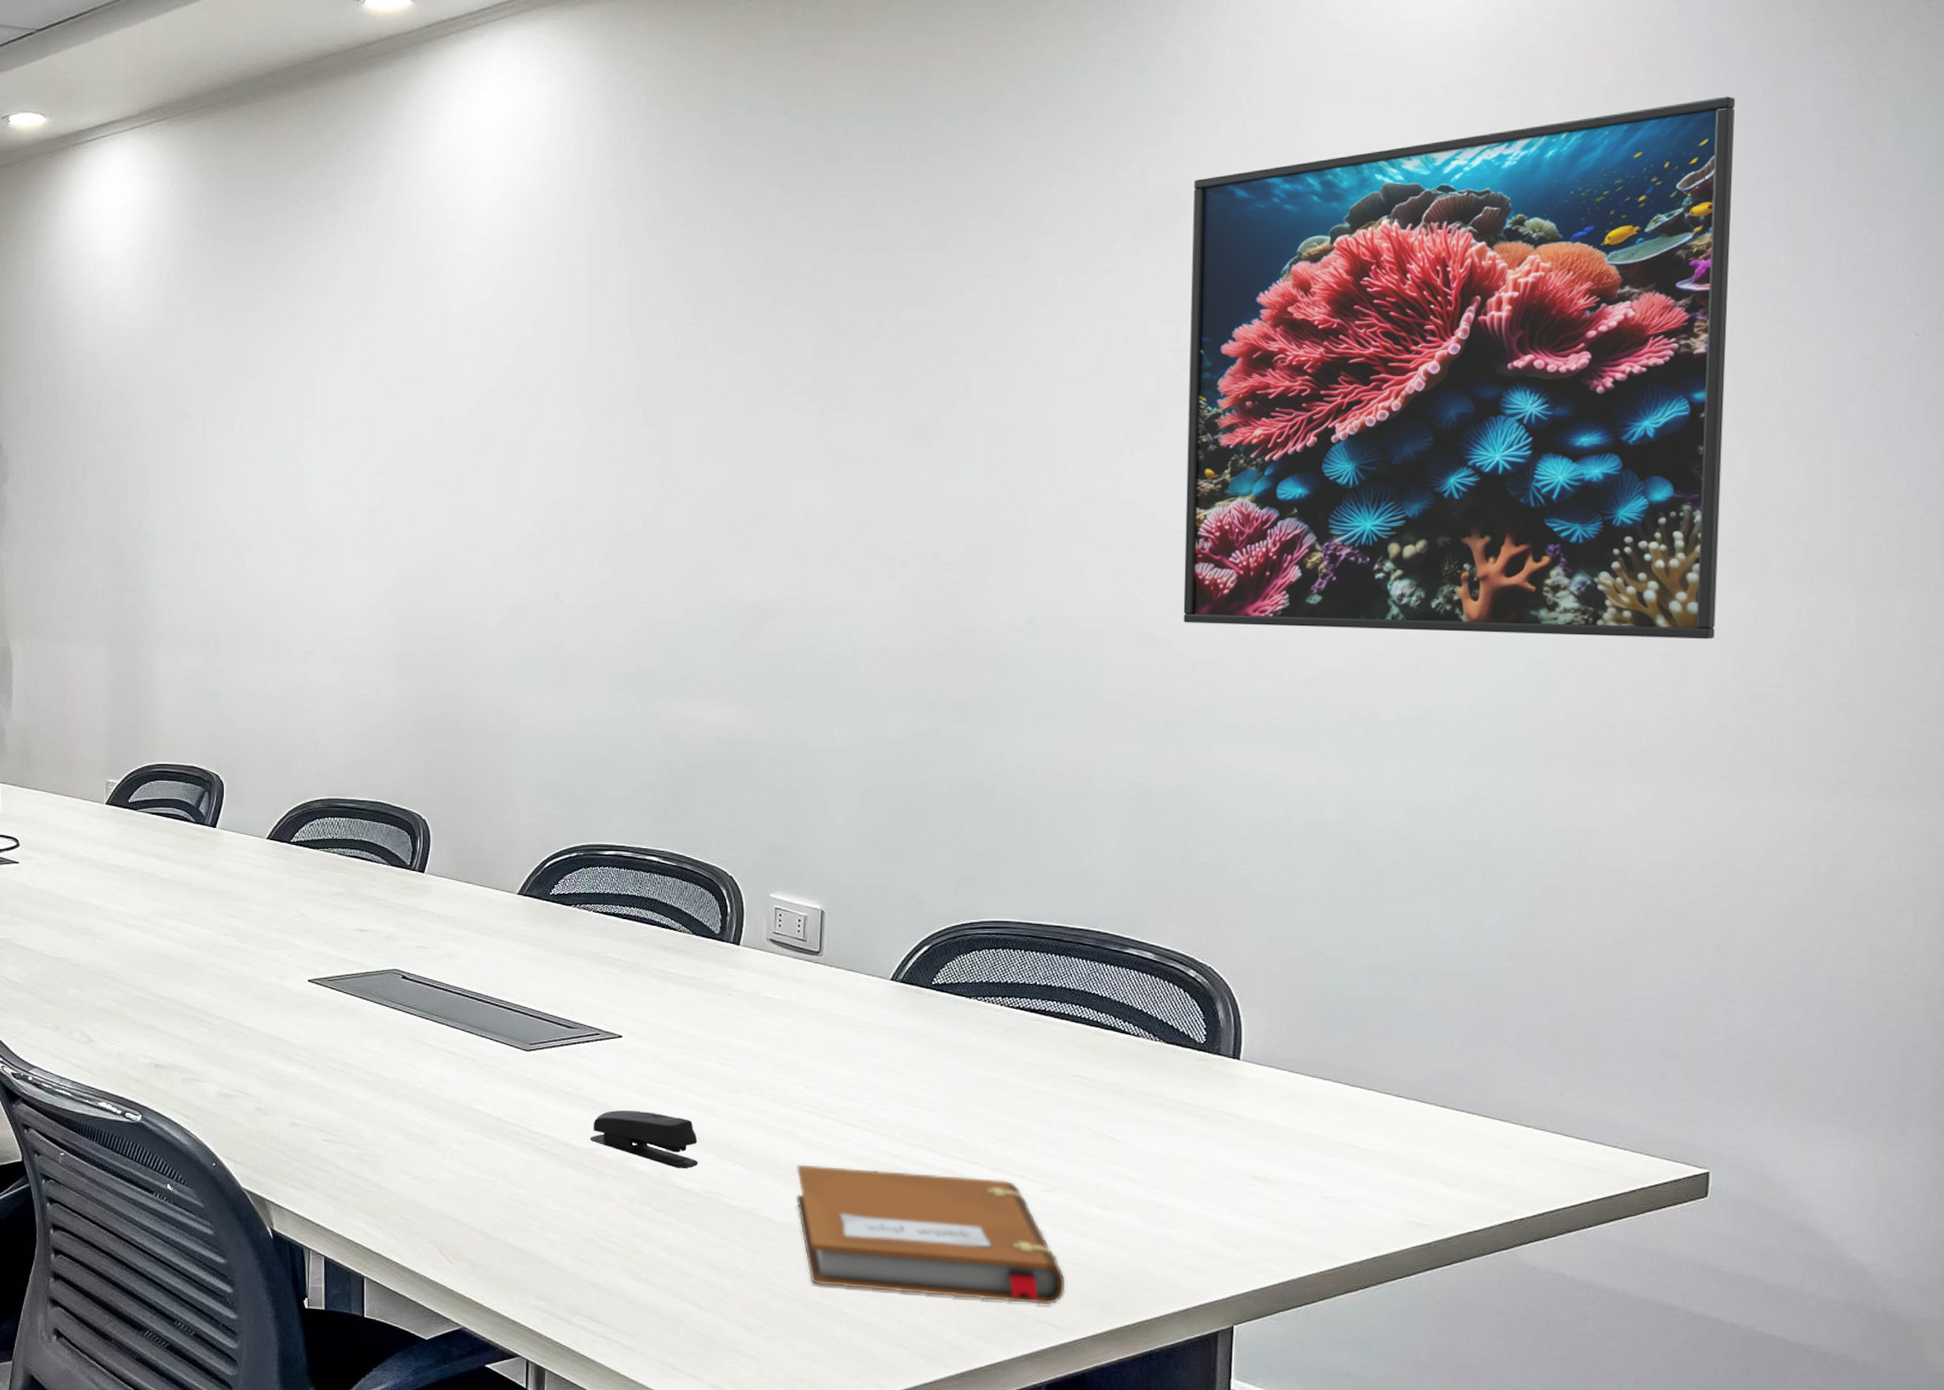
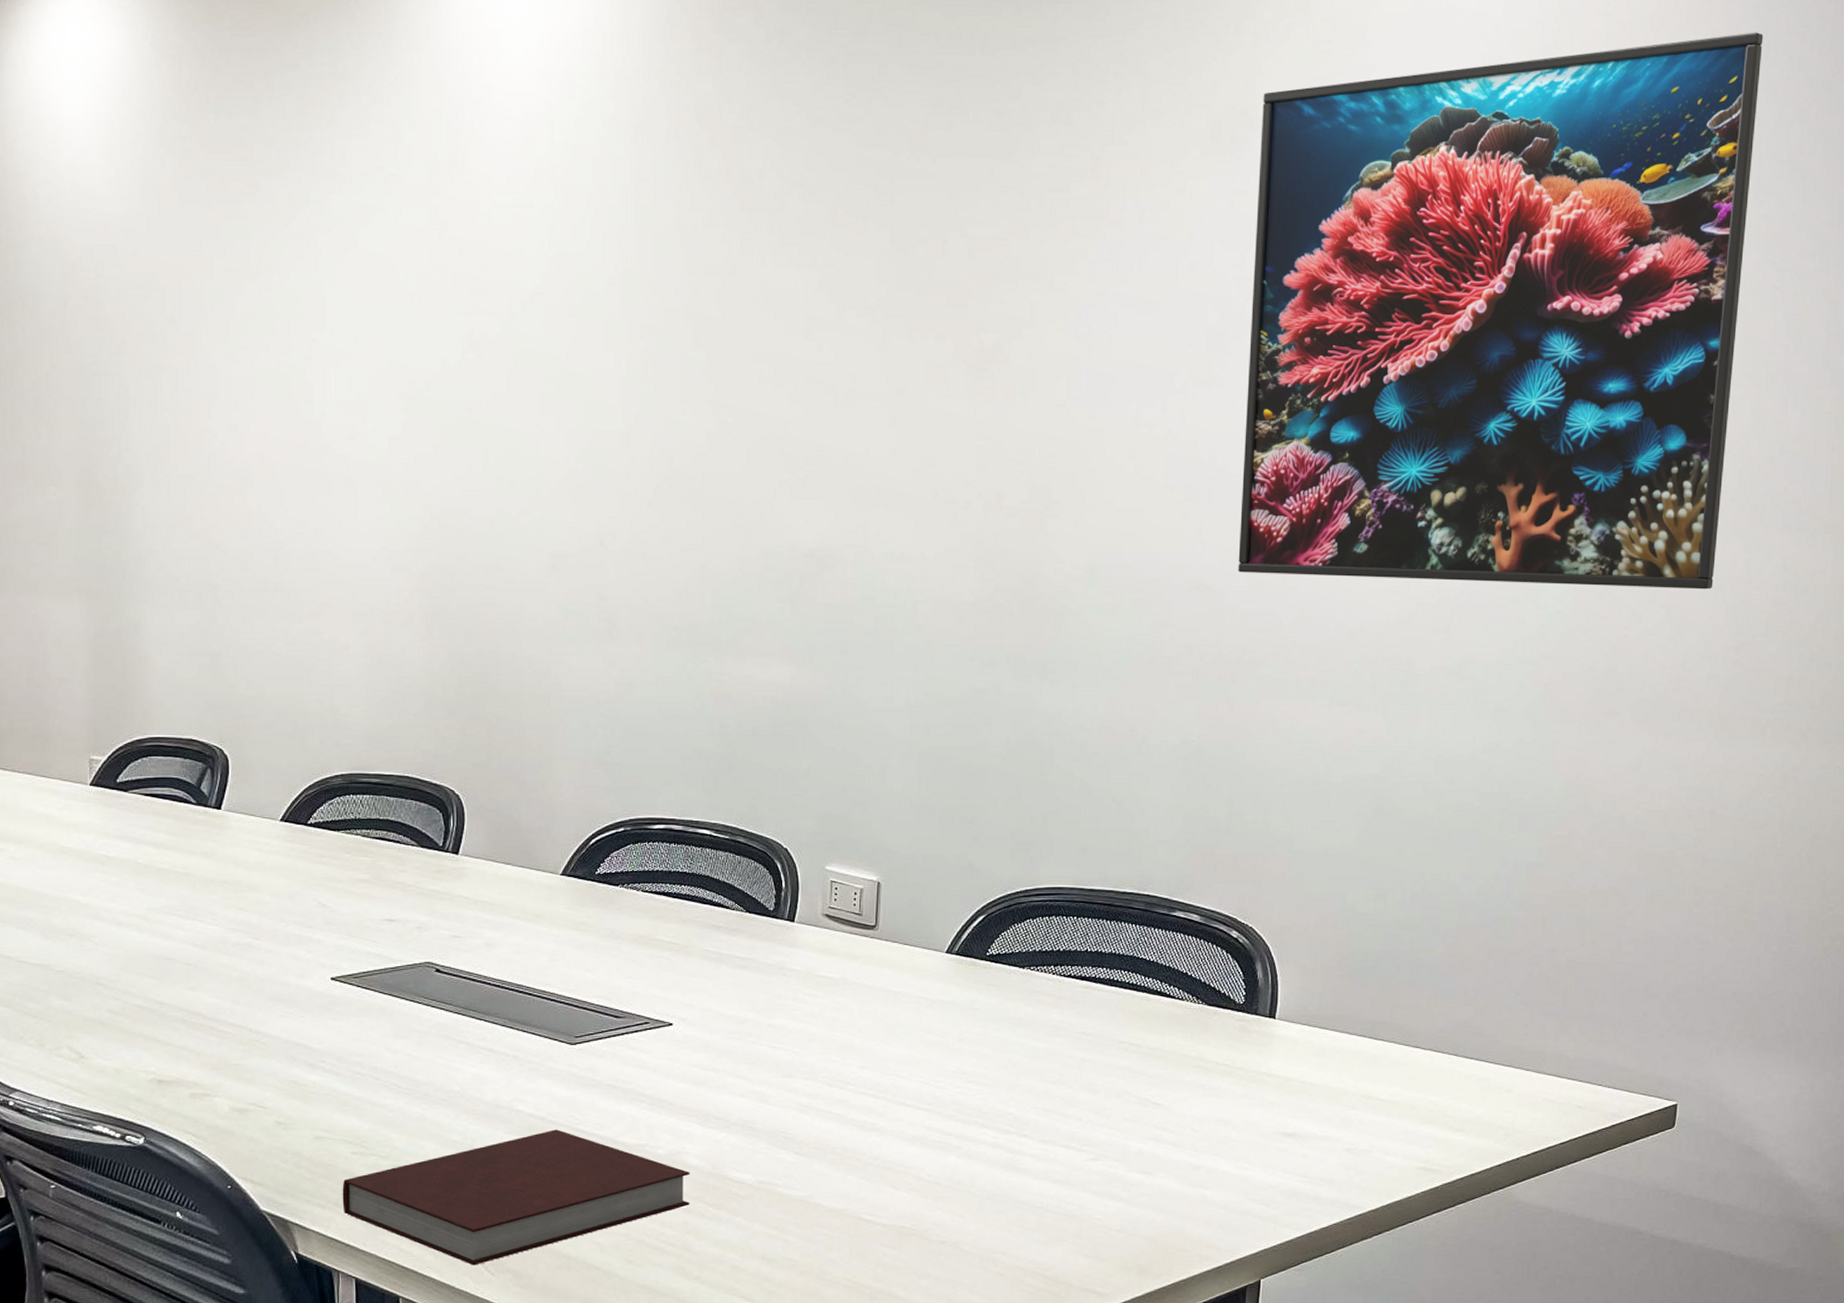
notebook: none [314,1129,640,1253] -> present [342,1129,691,1266]
stapler: present [589,1110,698,1169] -> none [638,1101,751,1160]
notebook: present [796,1164,1066,1305] -> none [849,1147,1108,1273]

